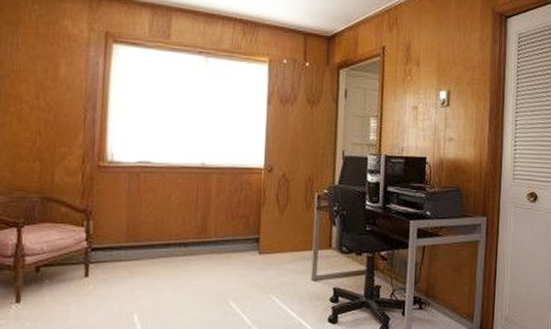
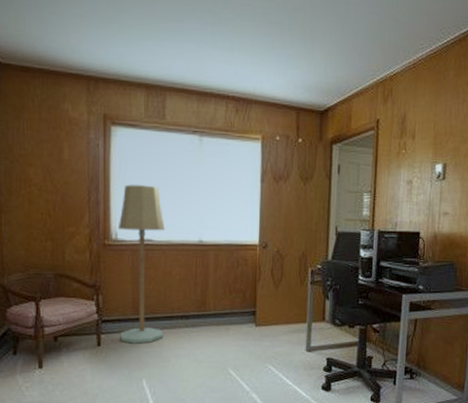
floor lamp: none [111,104,165,274] -> present [117,184,165,344]

